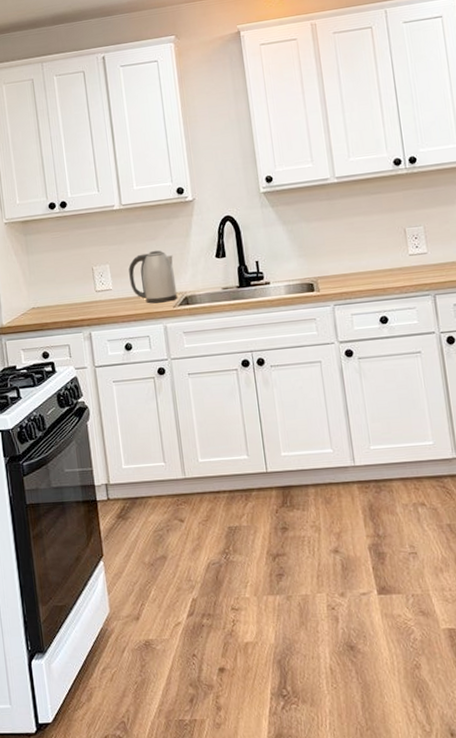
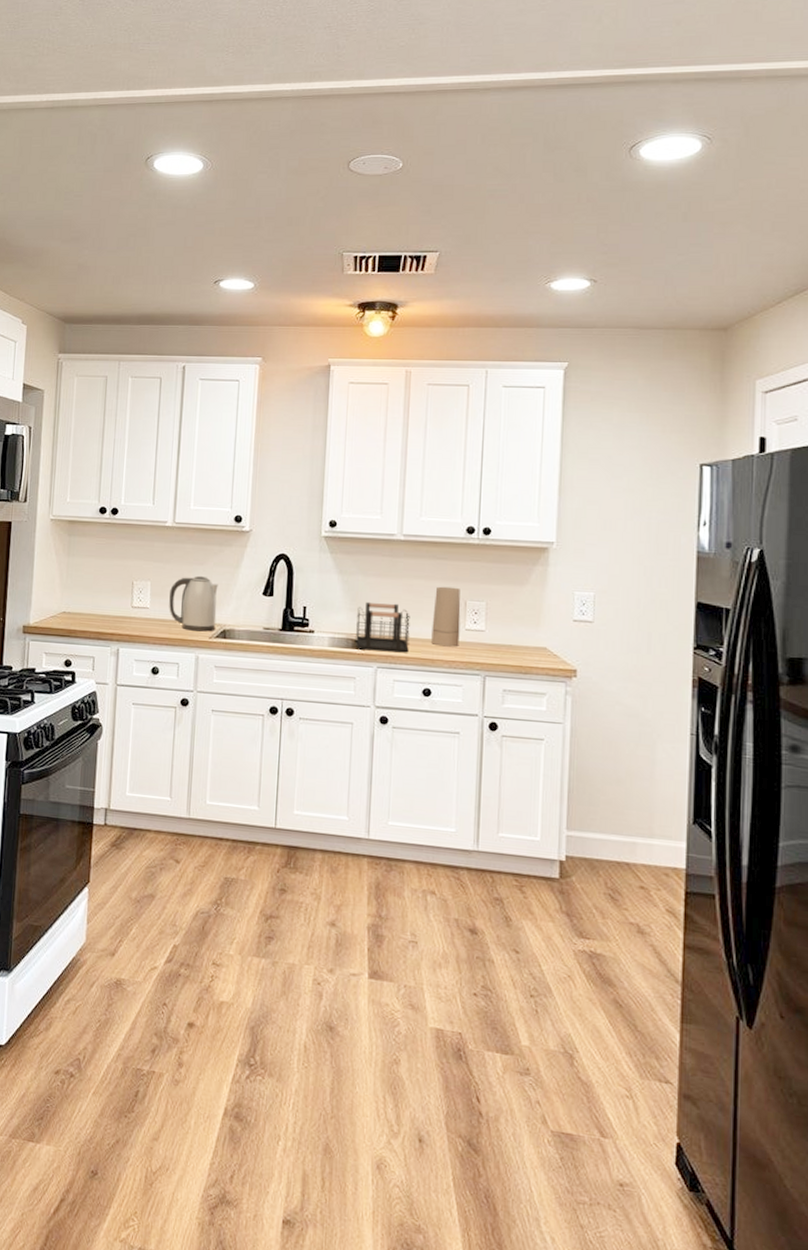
dish rack: none [306,242,361,292] -> present [356,601,410,653]
canister: none [375,217,406,275] -> present [431,586,461,647]

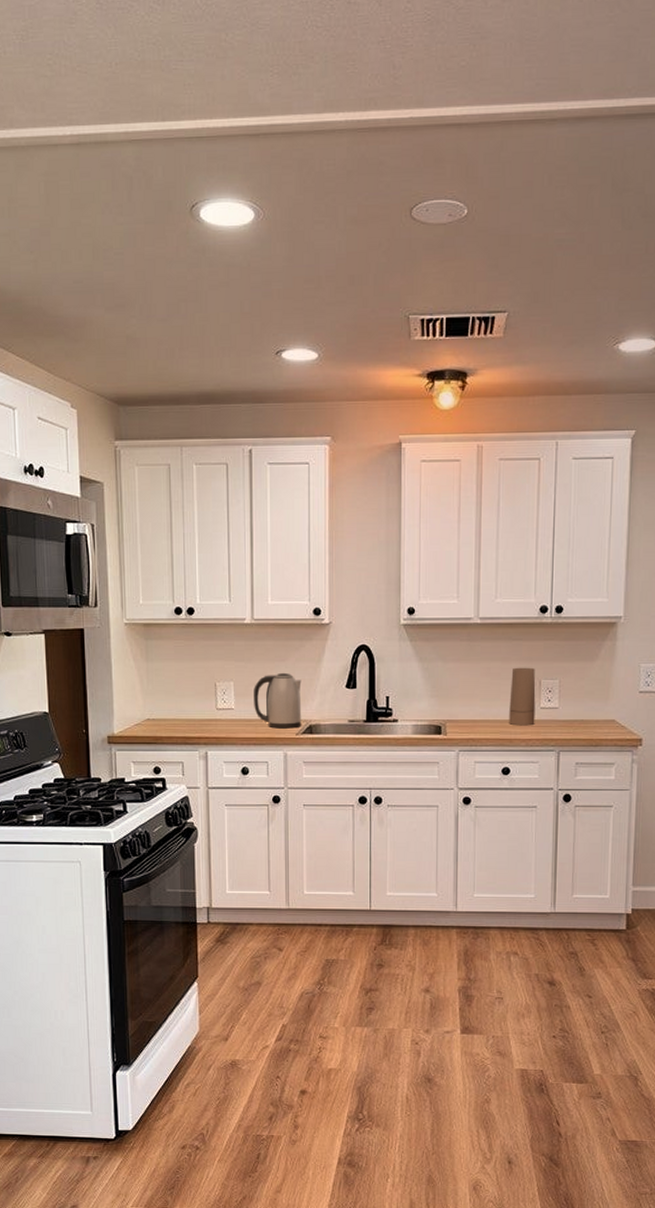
dish rack: present [356,601,410,653] -> none [438,687,489,735]

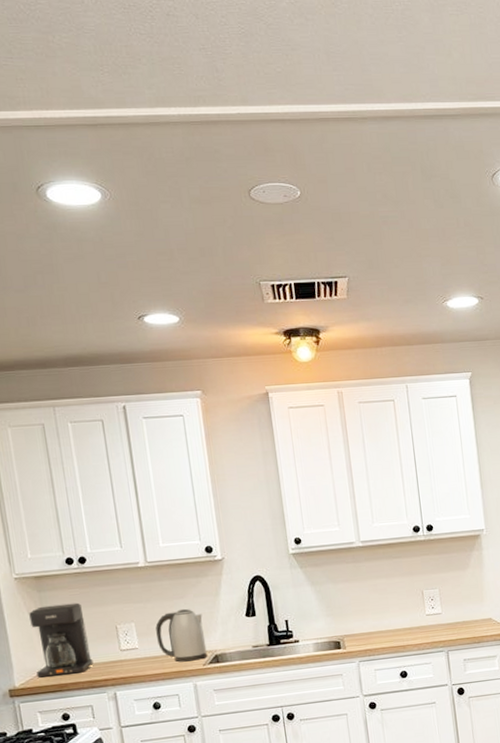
coffee maker: none [134,655,189,727] -> present [29,602,94,678]
canister: present [509,667,536,726] -> none [396,580,423,634]

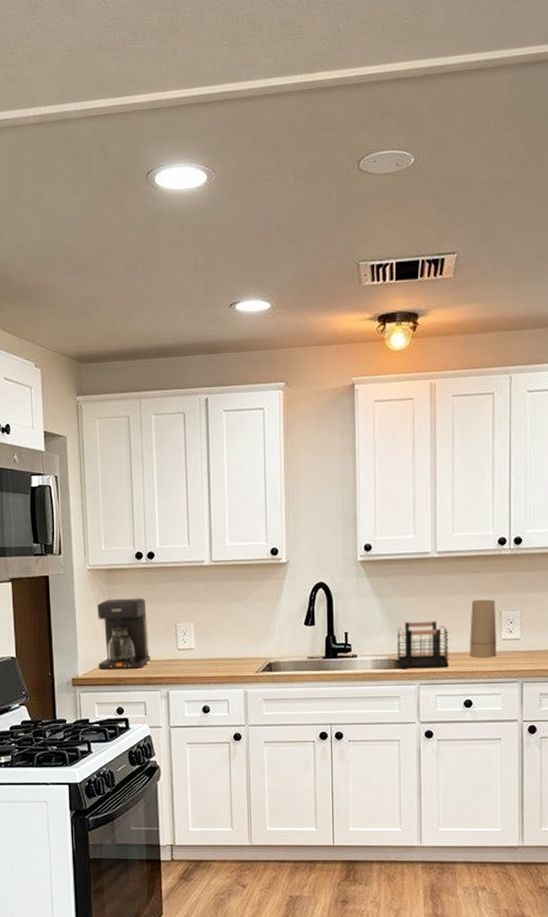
kettle: present [155,608,208,663] -> none [213,612,261,667]
dish rack: none [333,603,383,650] -> present [397,620,449,669]
canister: none [396,580,423,634] -> present [470,599,497,658]

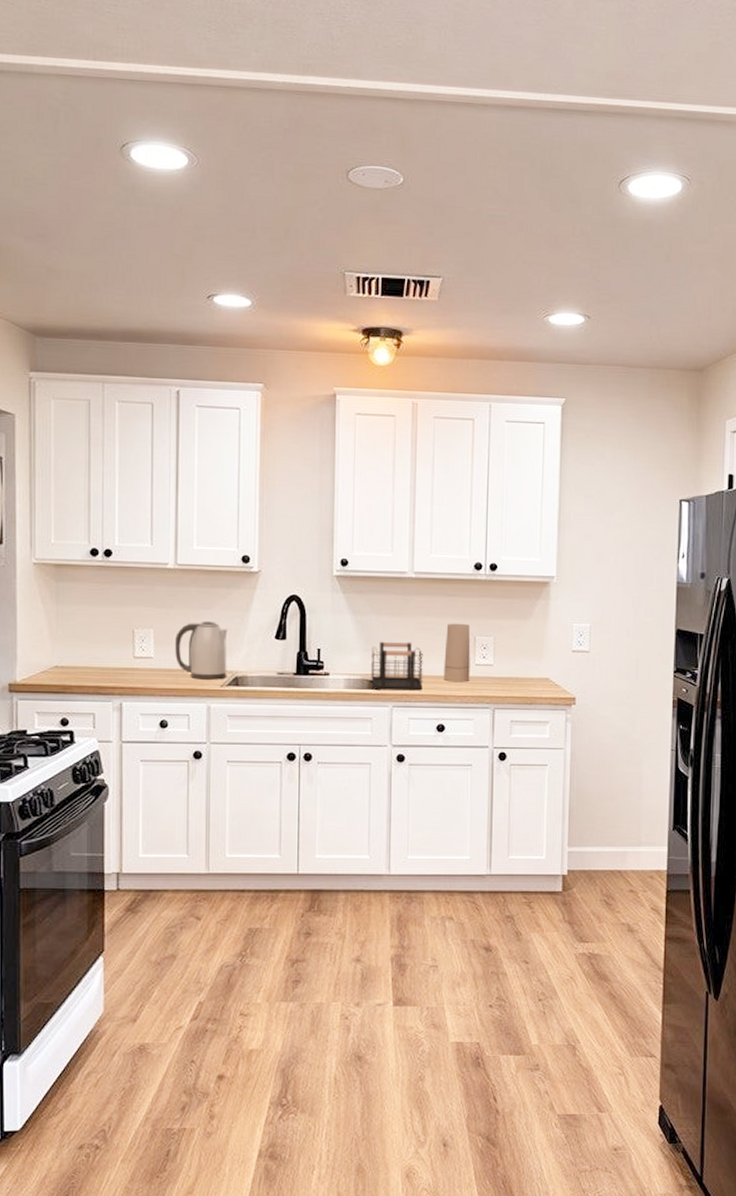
coffee maker: present [97,598,151,669] -> none [41,597,103,676]
kettle: none [213,612,261,667] -> present [175,620,228,680]

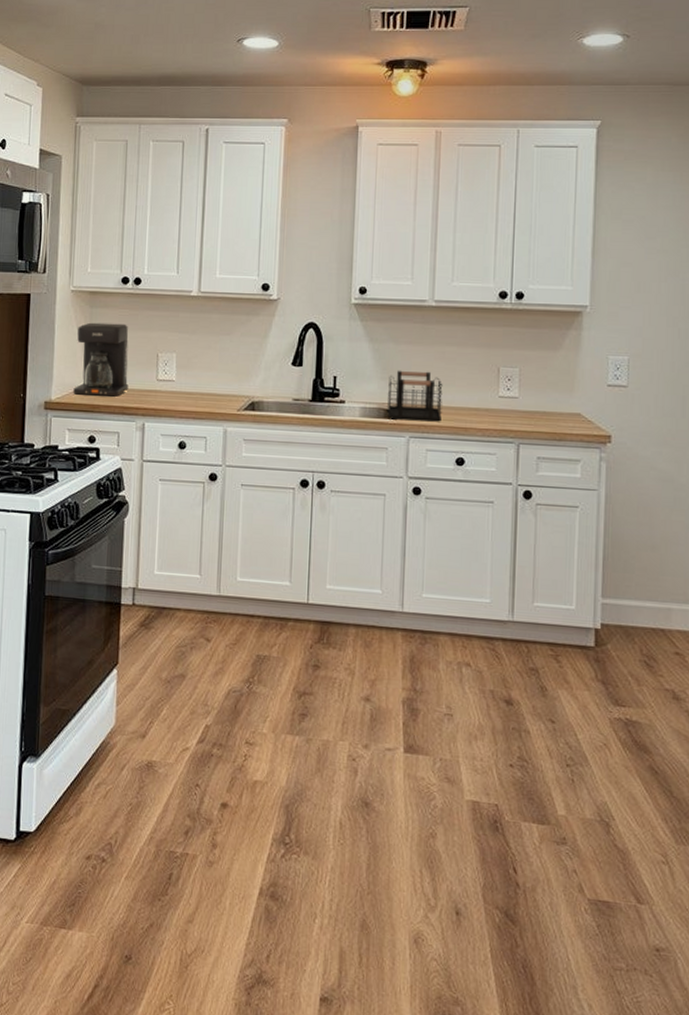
coffee maker: none [41,597,103,676] -> present [73,322,129,397]
kettle: present [175,620,228,680] -> none [195,346,246,404]
canister: present [444,623,471,682] -> none [464,353,494,415]

